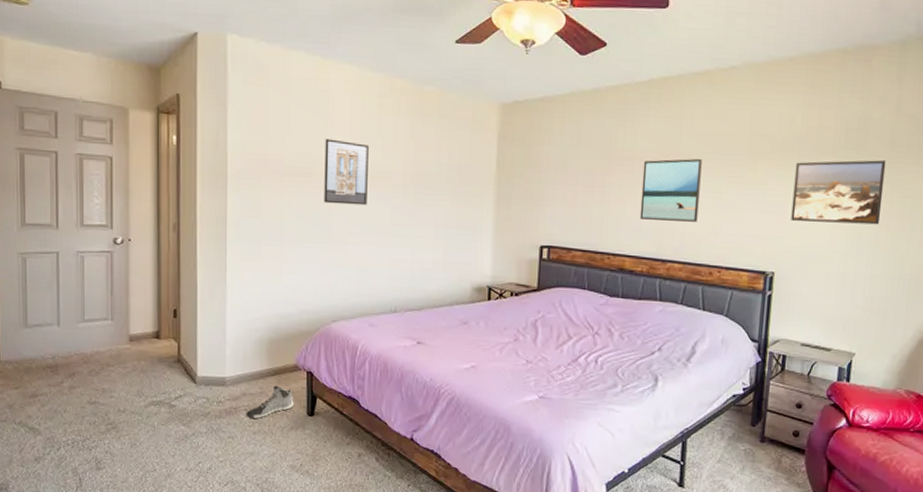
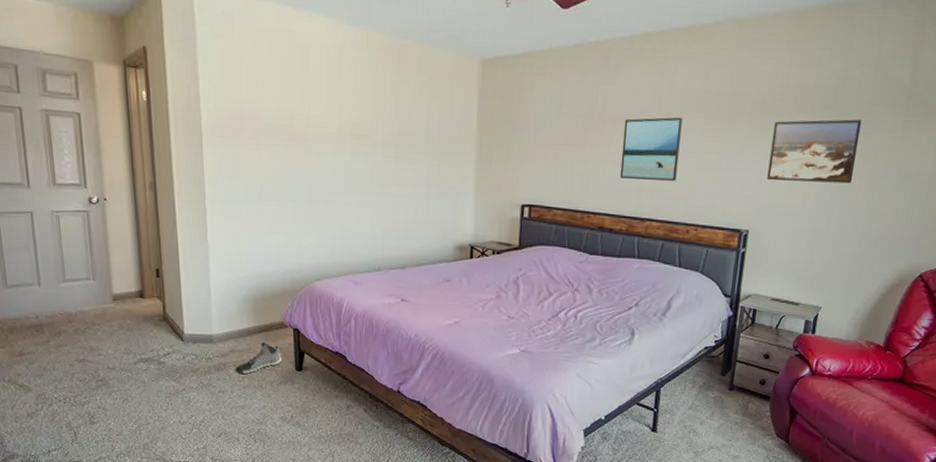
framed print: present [324,139,369,206] -> none [302,95,347,164]

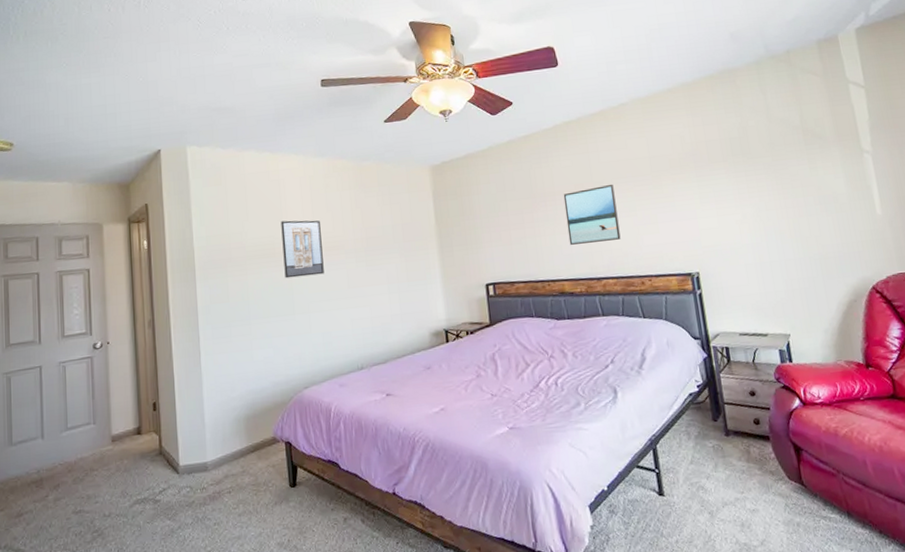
sneaker: present [235,341,282,375] -> none [229,461,276,501]
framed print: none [302,95,347,164] -> present [281,220,324,279]
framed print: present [767,119,862,184] -> none [694,159,779,225]

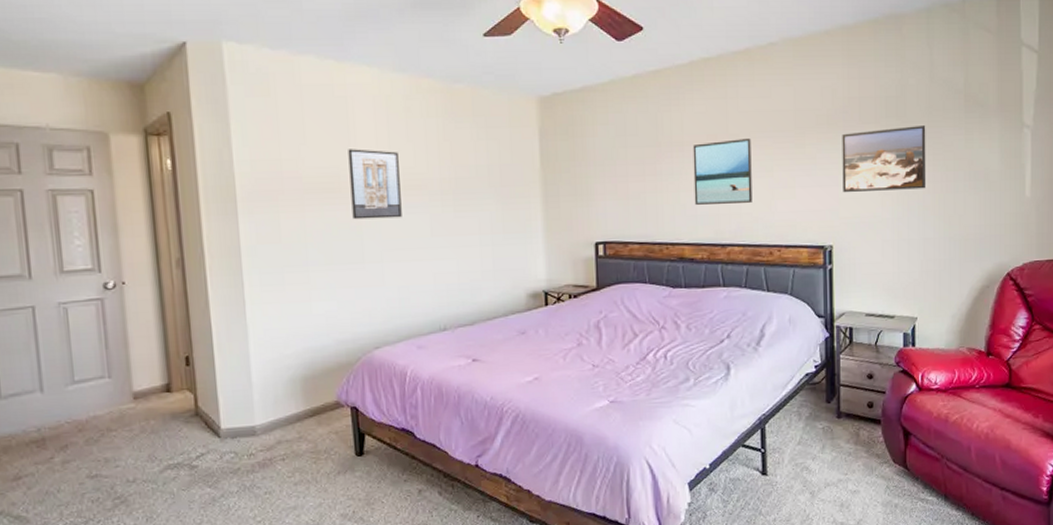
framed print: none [694,159,779,225] -> present [842,125,926,193]

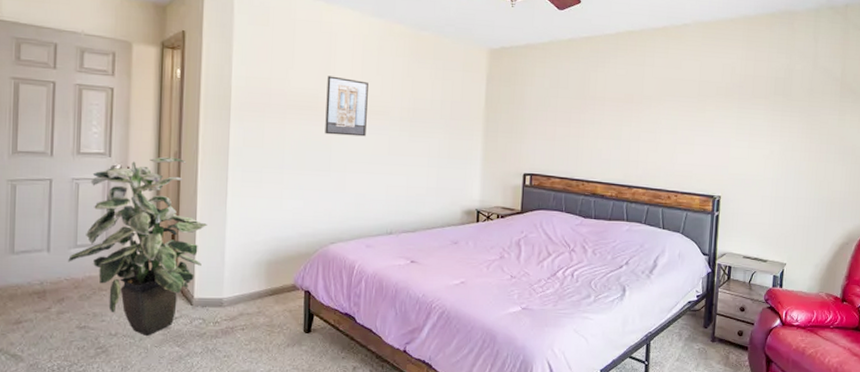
indoor plant: none [66,265,226,479] -> present [68,156,207,336]
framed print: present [693,137,752,205] -> none [609,99,661,154]
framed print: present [842,125,926,193] -> none [733,103,807,157]

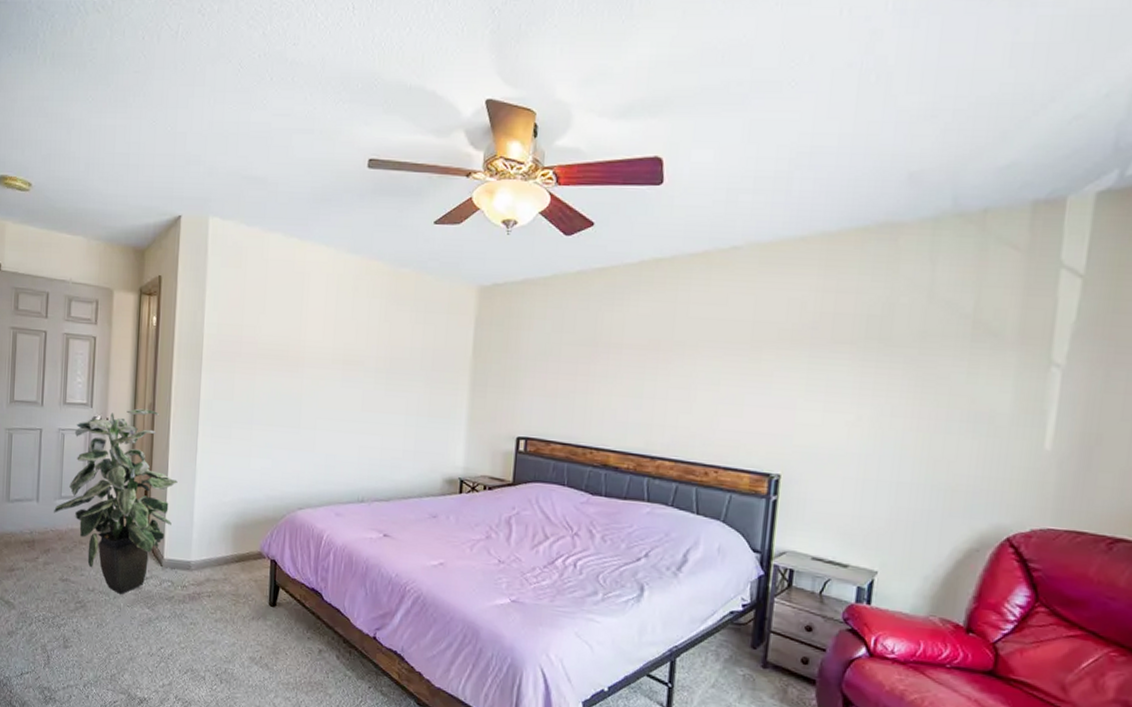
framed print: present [325,76,368,137] -> none [295,321,342,390]

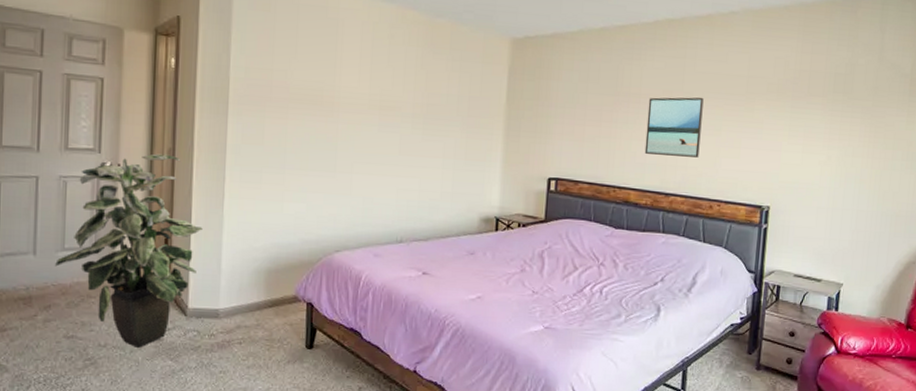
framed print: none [626,346,698,416] -> present [644,97,704,158]

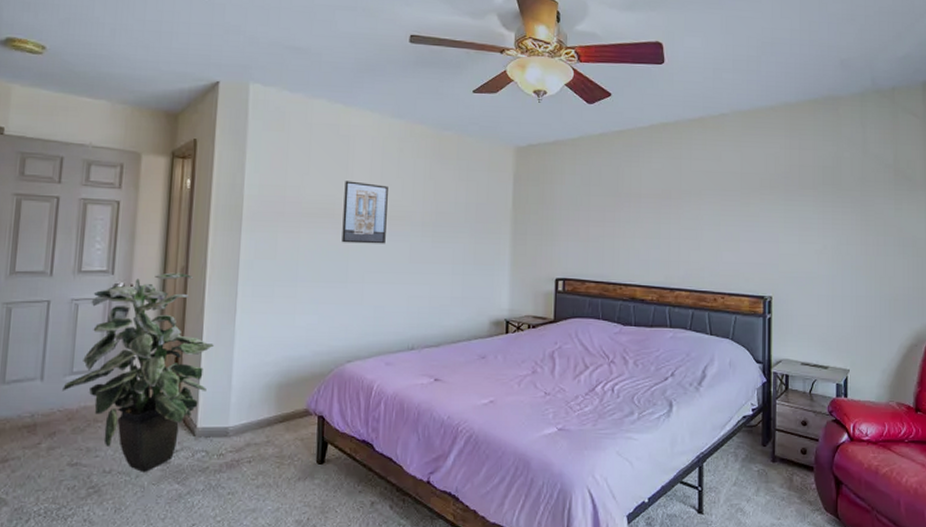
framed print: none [330,67,378,135] -> present [341,181,388,244]
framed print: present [644,97,704,158] -> none [648,194,701,252]

